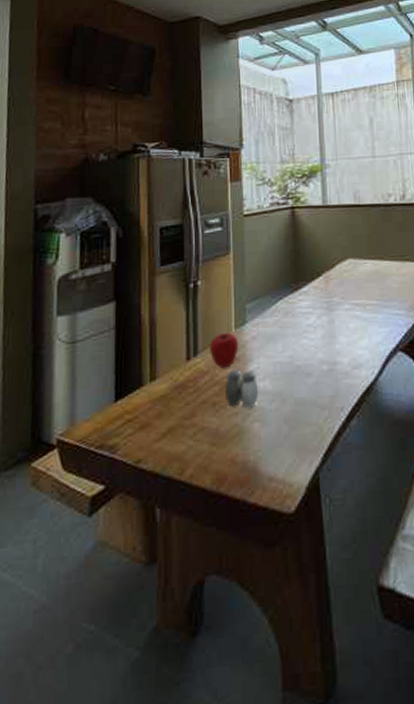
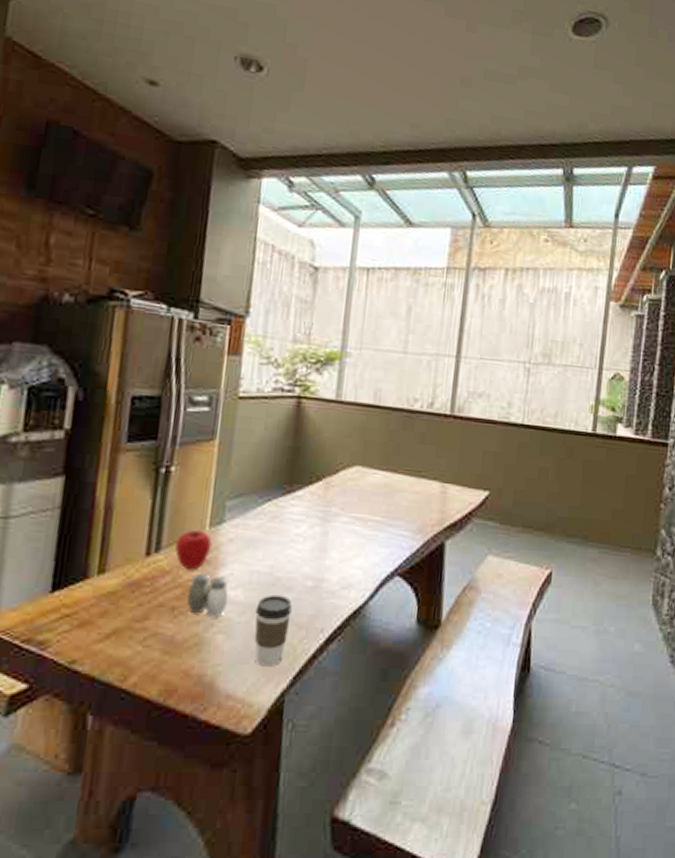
coffee cup: none [283,381,314,448] -> present [254,594,292,667]

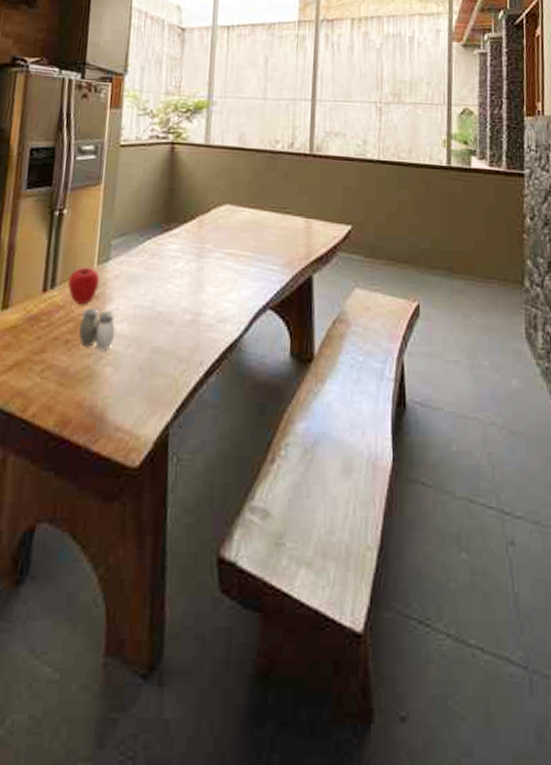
coffee cup: present [254,594,292,667] -> none [139,328,173,399]

